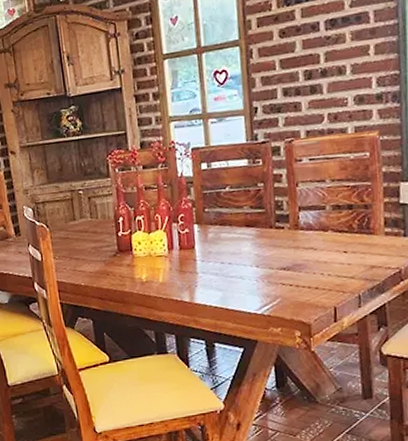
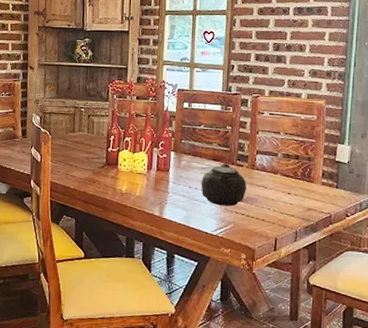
teapot: none [232,228,293,279] -> present [200,163,247,206]

